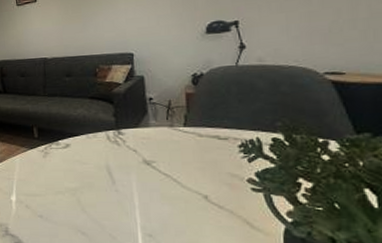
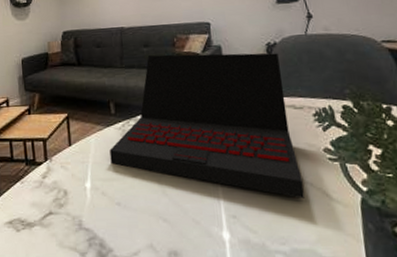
laptop: none [33,83,223,224] -> present [109,53,305,199]

